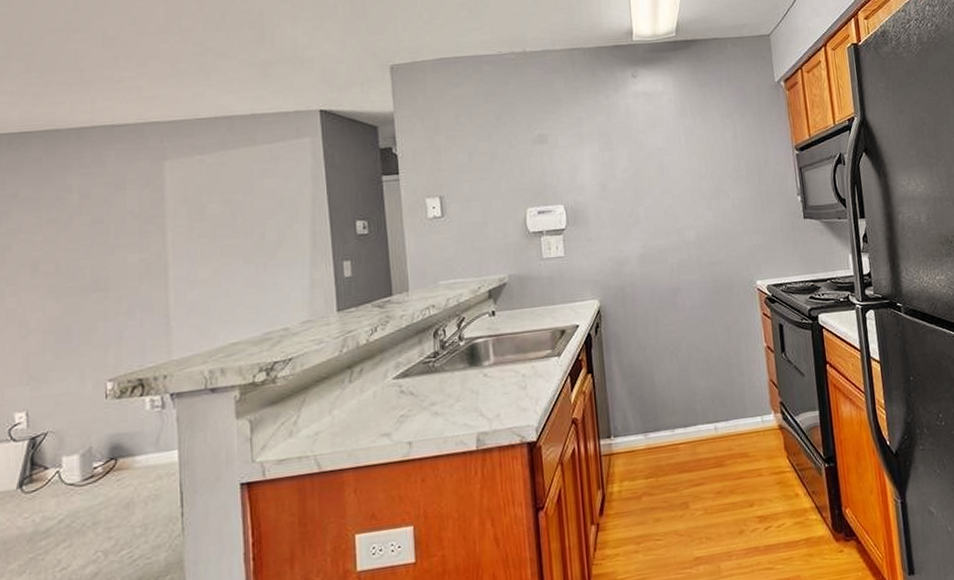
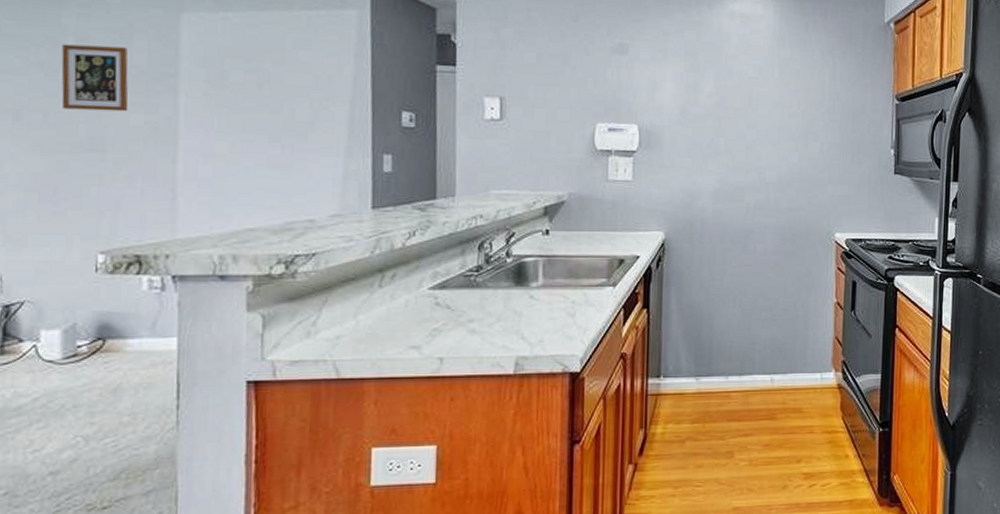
picture frame: none [68,197,125,258] -> present [61,44,129,112]

